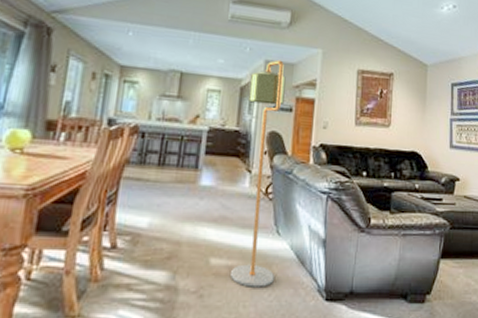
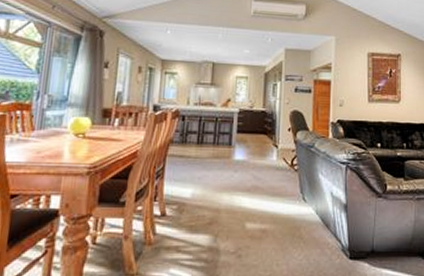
floor lamp: present [231,60,286,287] -> none [264,47,305,248]

